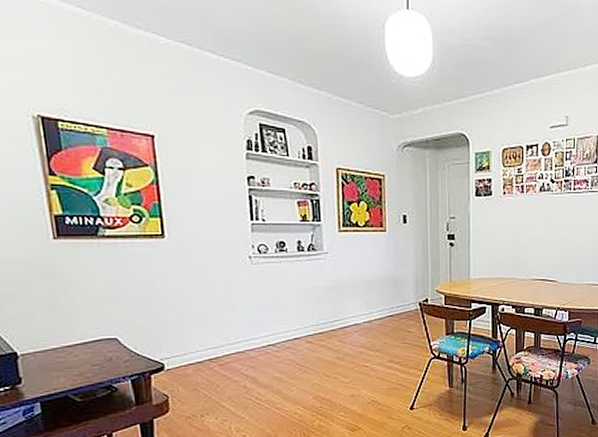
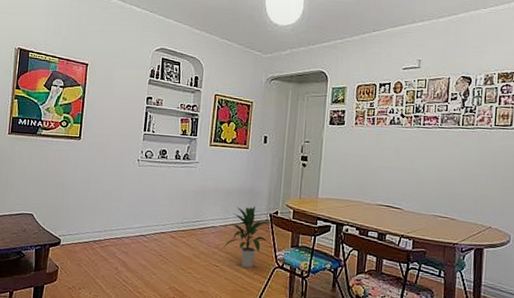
indoor plant: none [370,296,422,363] -> present [222,206,271,268]

